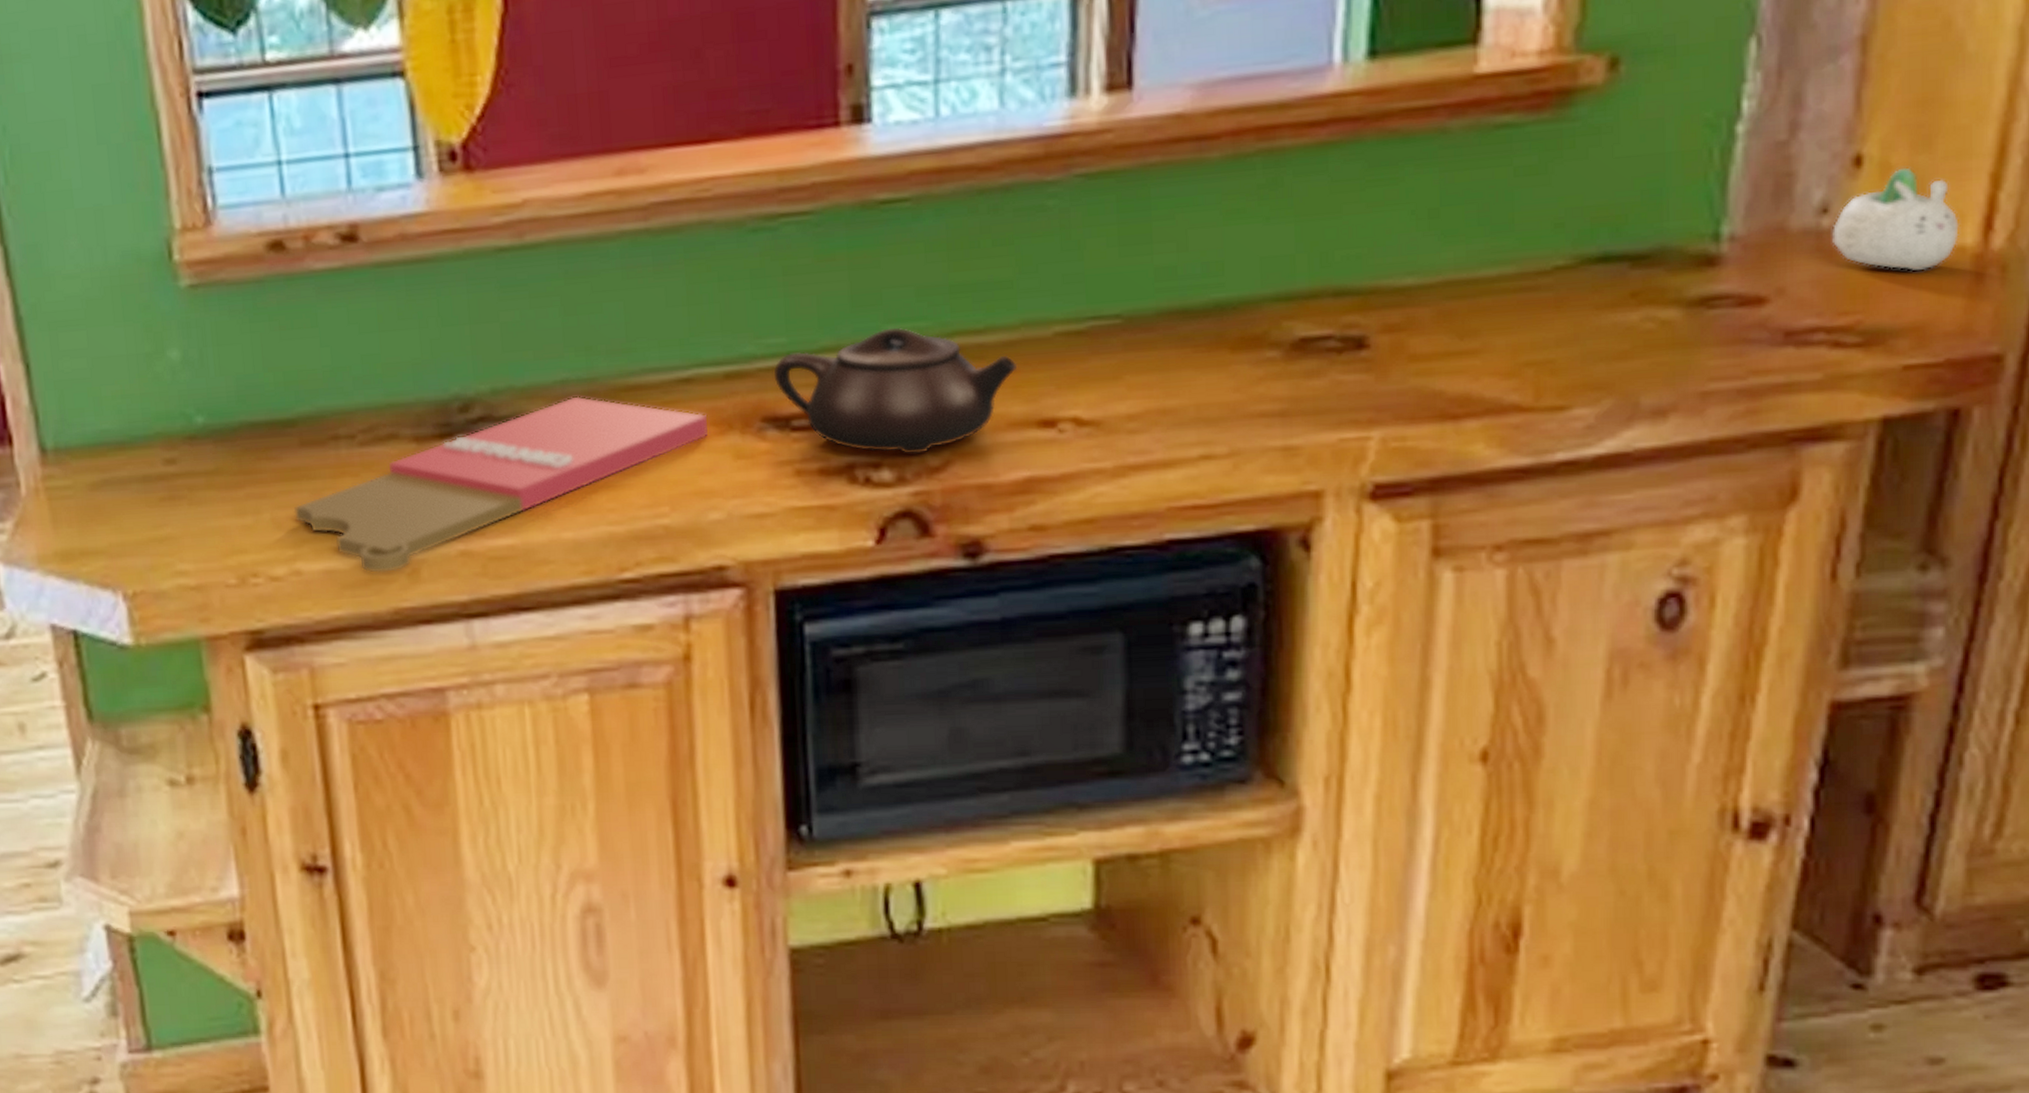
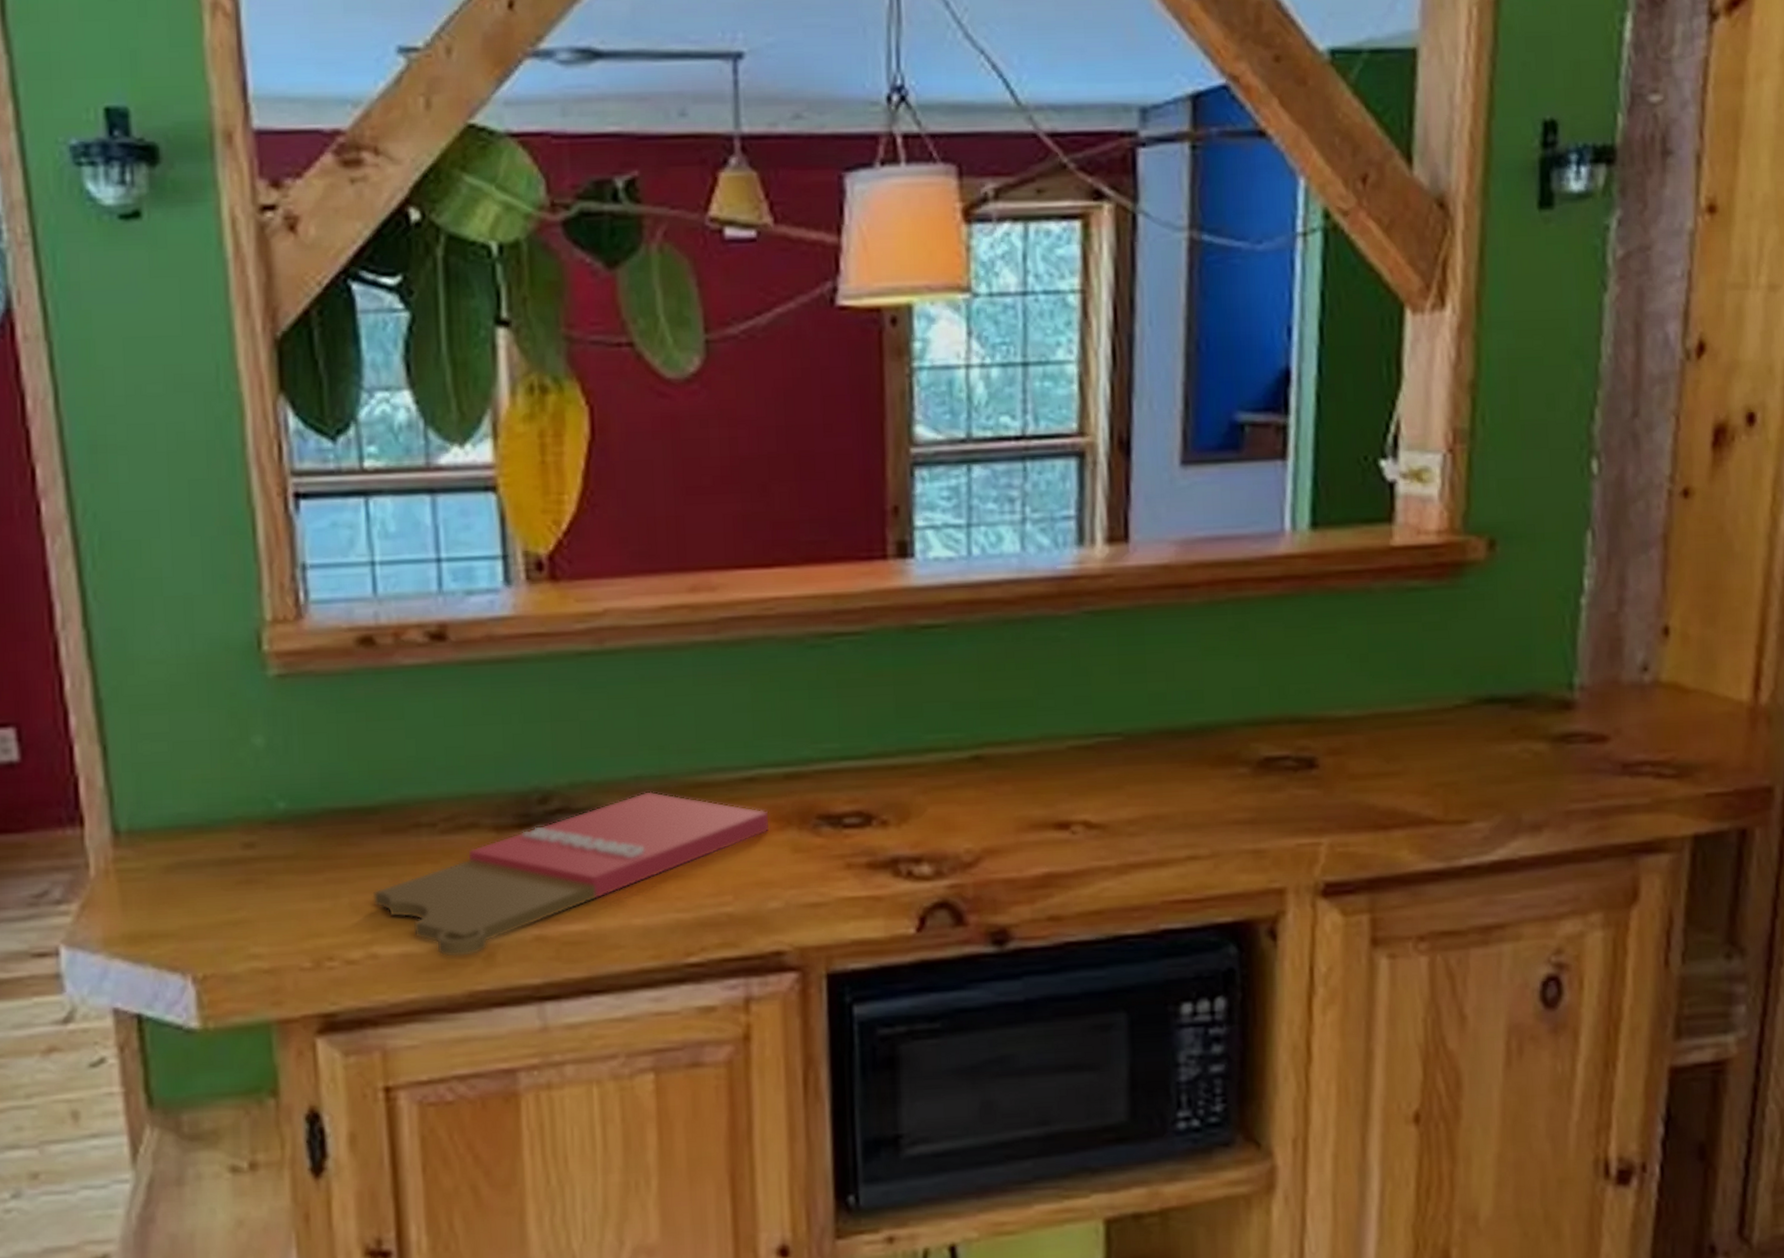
teapot: present [773,327,1018,455] -> none [828,737,1037,851]
succulent planter: present [1832,167,1959,272] -> none [1651,638,1738,720]

